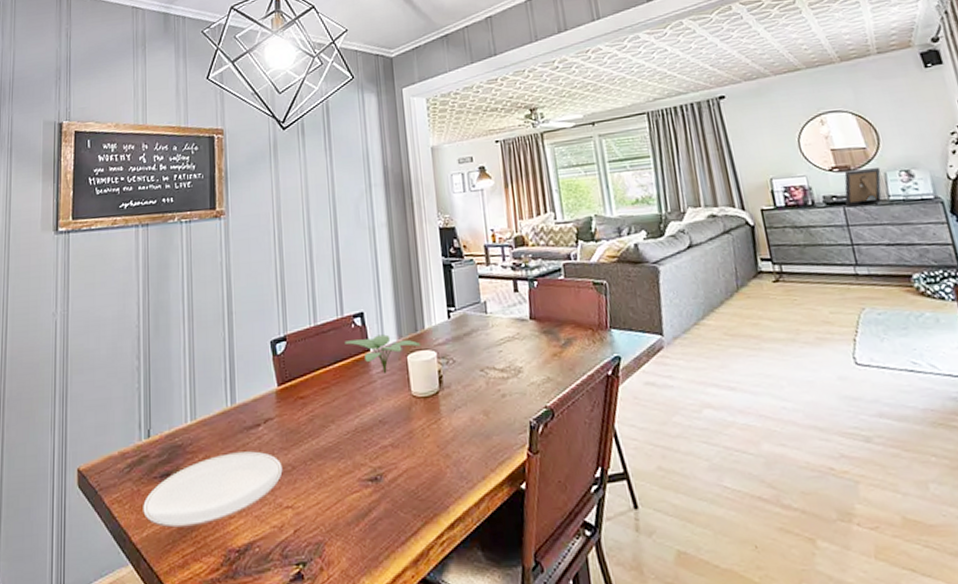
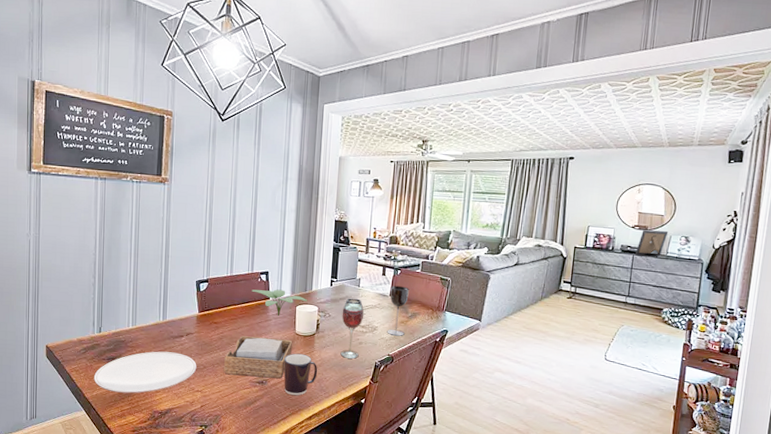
napkin holder: none [319,406,411,473] -> present [223,336,293,379]
mug: none [402,424,452,493] -> present [283,353,318,395]
wineglass: none [469,330,505,422] -> present [340,298,365,359]
wine glass: none [528,302,562,377] -> present [387,286,409,336]

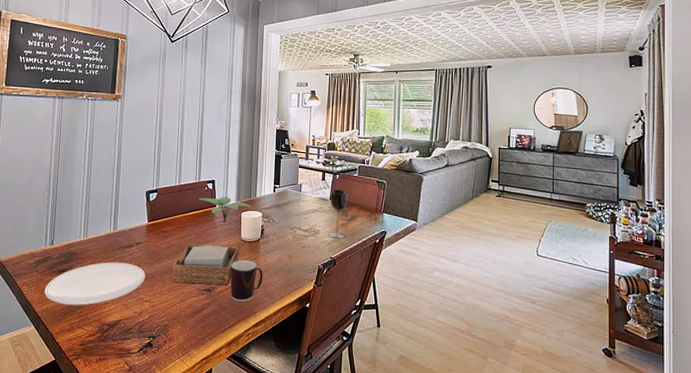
wineglass: present [340,298,365,359] -> none [284,203,307,263]

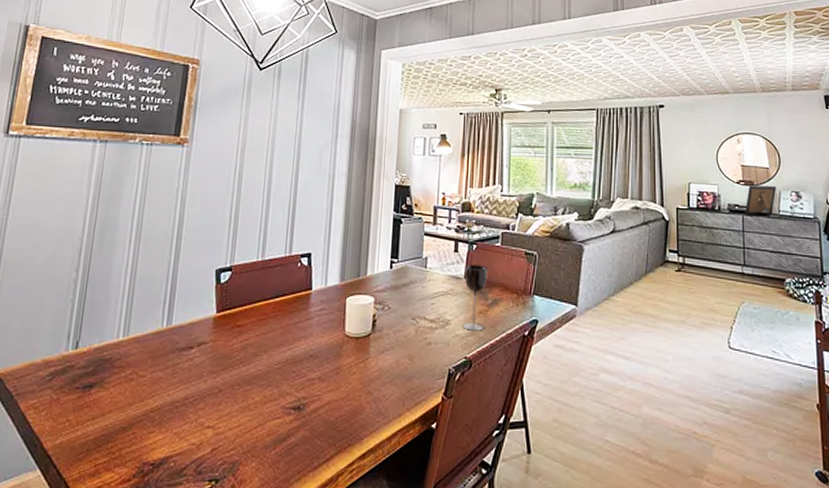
plate: present [44,262,146,306] -> none [59,371,210,438]
napkin holder: present [171,244,239,286] -> none [245,342,342,401]
plant: present [199,197,253,223] -> none [288,276,361,312]
mug: present [230,259,263,302] -> none [328,363,374,424]

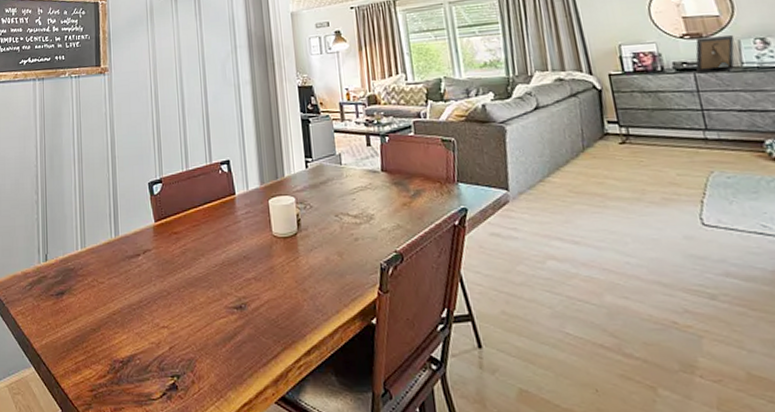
wine glass: present [462,265,488,331] -> none [380,156,411,224]

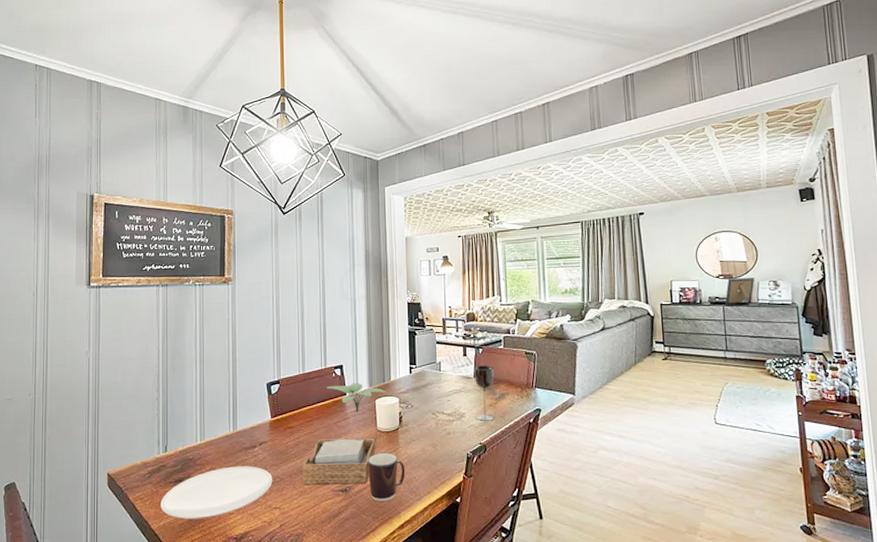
plate: none [42,277,159,339] -> present [160,466,273,520]
napkin holder: none [190,245,272,301] -> present [302,438,376,485]
plant: none [213,180,282,215] -> present [326,383,387,412]
mug: none [264,262,309,321] -> present [368,452,406,501]
wine glass: none [380,156,411,224] -> present [473,365,495,421]

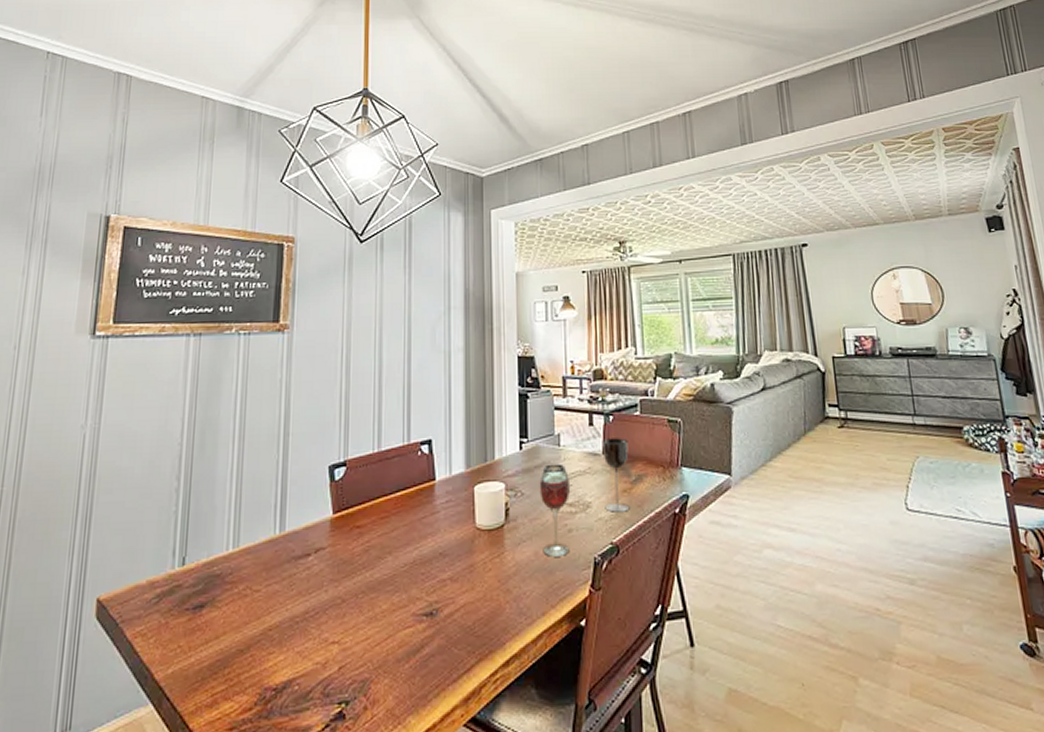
plate: present [160,466,273,520] -> none [170,582,332,664]
napkin holder: present [302,438,376,485] -> none [371,539,473,607]
plant: present [326,383,387,412] -> none [409,463,490,504]
mug: present [368,452,406,501] -> none [462,558,513,628]
wineglass: none [425,384,449,452] -> present [539,463,571,557]
picture frame: present [725,278,755,307] -> none [909,324,943,360]

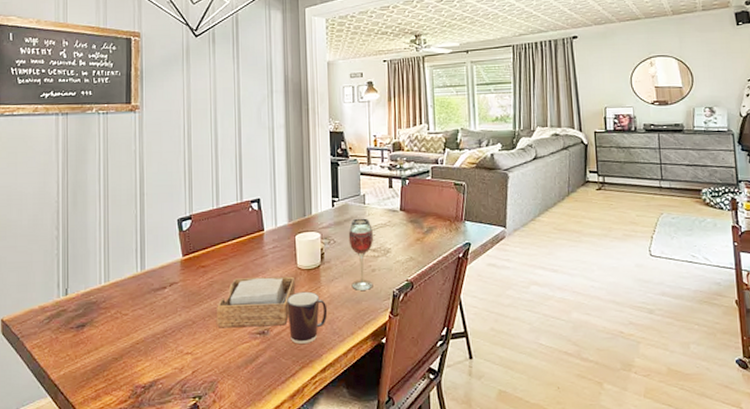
napkin holder: none [371,539,473,607] -> present [216,276,296,328]
mug: none [462,558,513,628] -> present [287,291,328,344]
wine glass: present [602,438,630,513] -> none [399,198,422,257]

